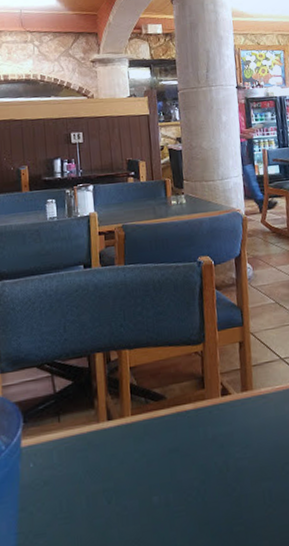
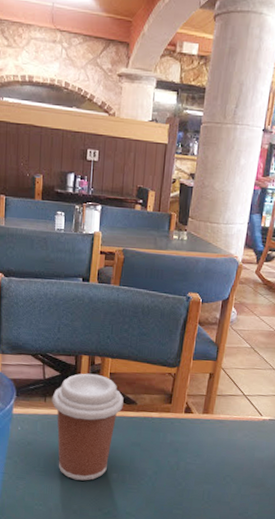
coffee cup: none [66,372,151,519] -> present [52,373,124,481]

